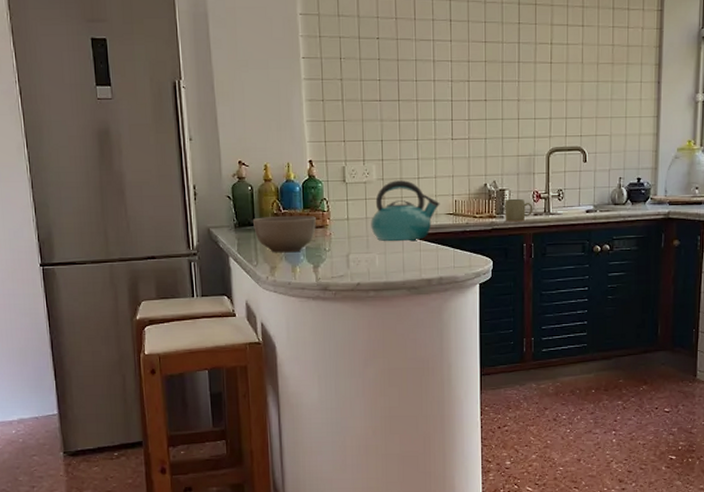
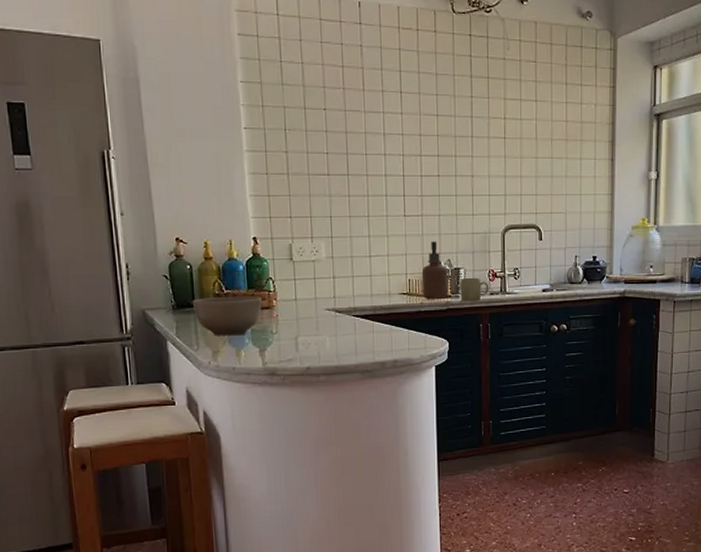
kettle: present [371,180,440,242] -> none [320,258,393,323]
soap dispenser: none [467,164,492,219] -> present [421,241,448,299]

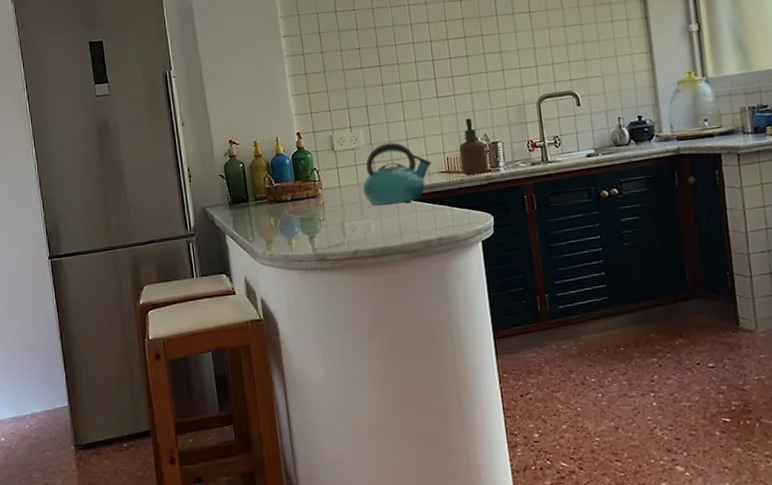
bowl: present [192,296,262,336] -> none [245,187,309,227]
kettle: none [320,258,393,323] -> present [363,142,432,206]
mug: present [460,277,489,302] -> none [499,149,530,175]

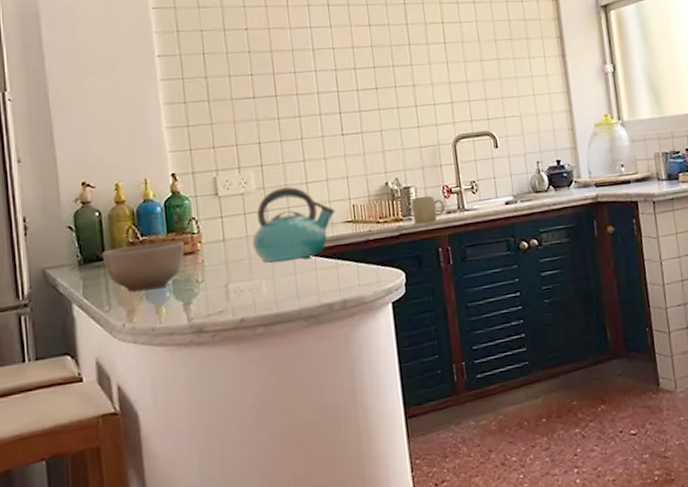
bowl: none [245,187,309,227] -> present [101,241,185,293]
soap dispenser: present [459,118,487,175] -> none [366,159,399,225]
mug: none [499,149,530,175] -> present [411,196,445,225]

